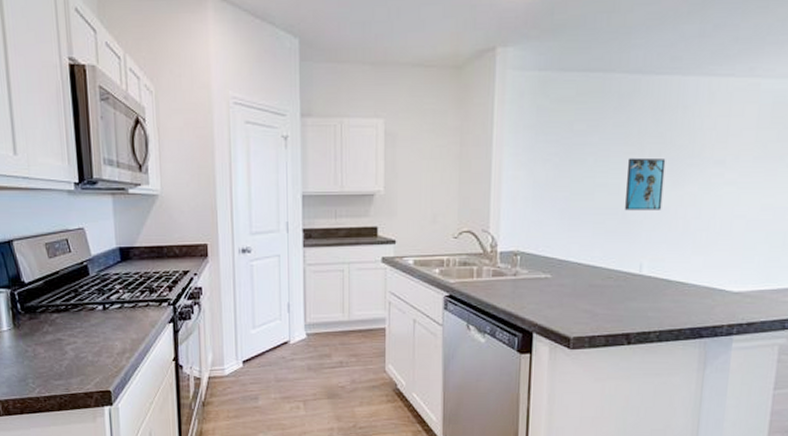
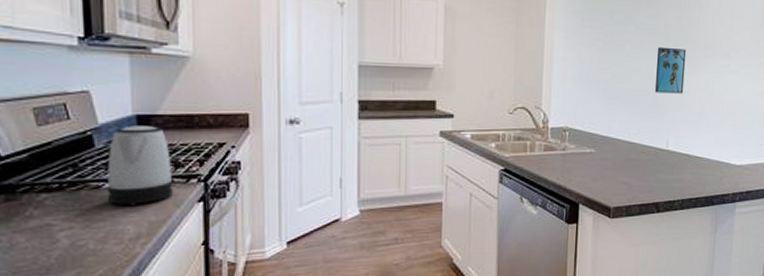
kettle: none [99,257,150,324] -> present [106,126,174,205]

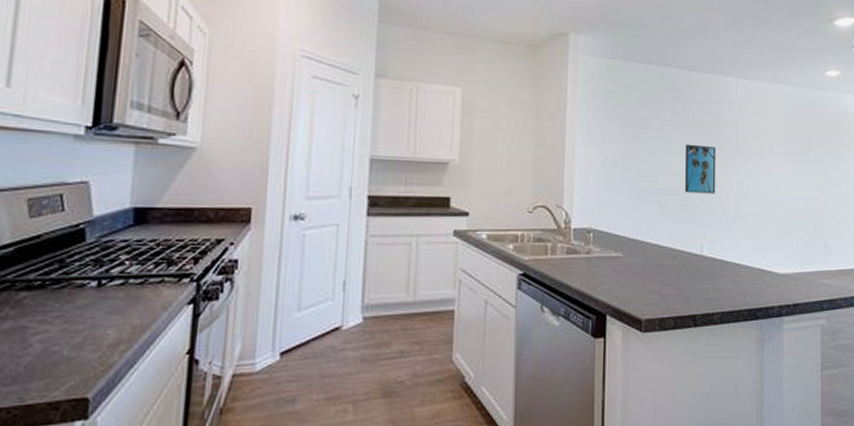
kettle: present [106,126,174,205] -> none [90,219,164,306]

